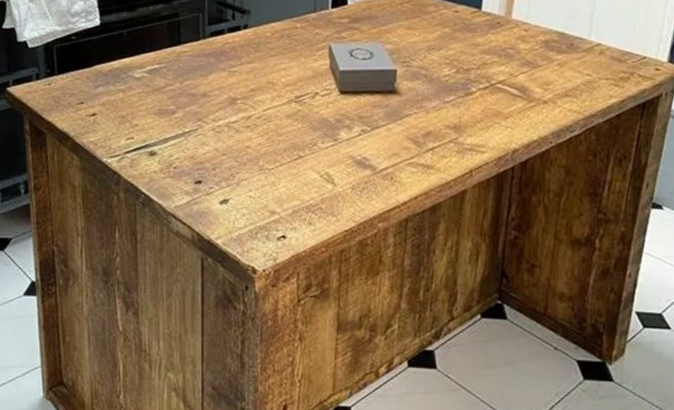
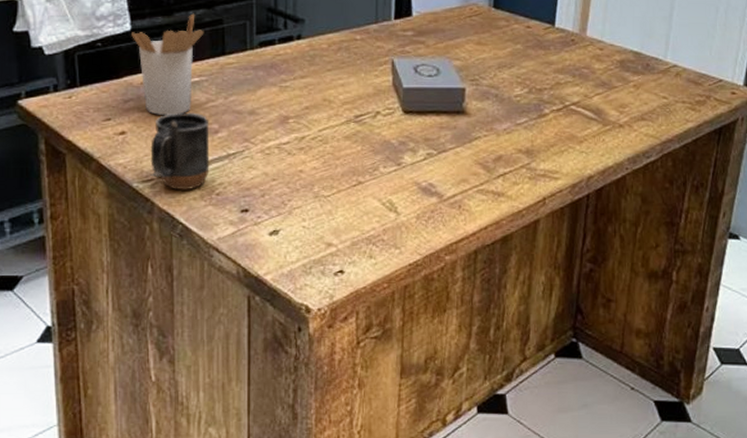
utensil holder: none [101,8,163,98] -> present [131,13,204,115]
mug: none [117,96,168,164] -> present [150,112,209,189]

